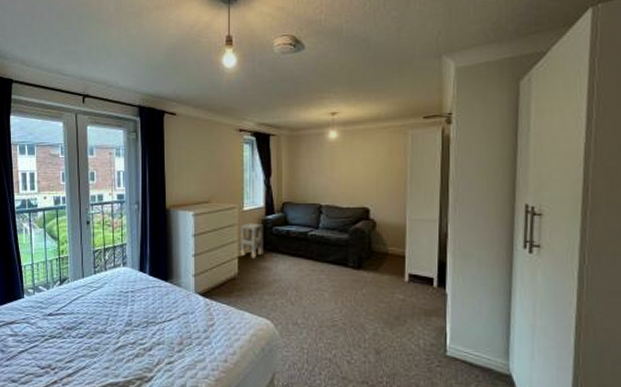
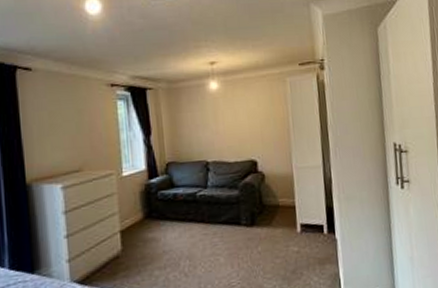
side table: present [240,222,263,258] -> none [120,189,149,230]

